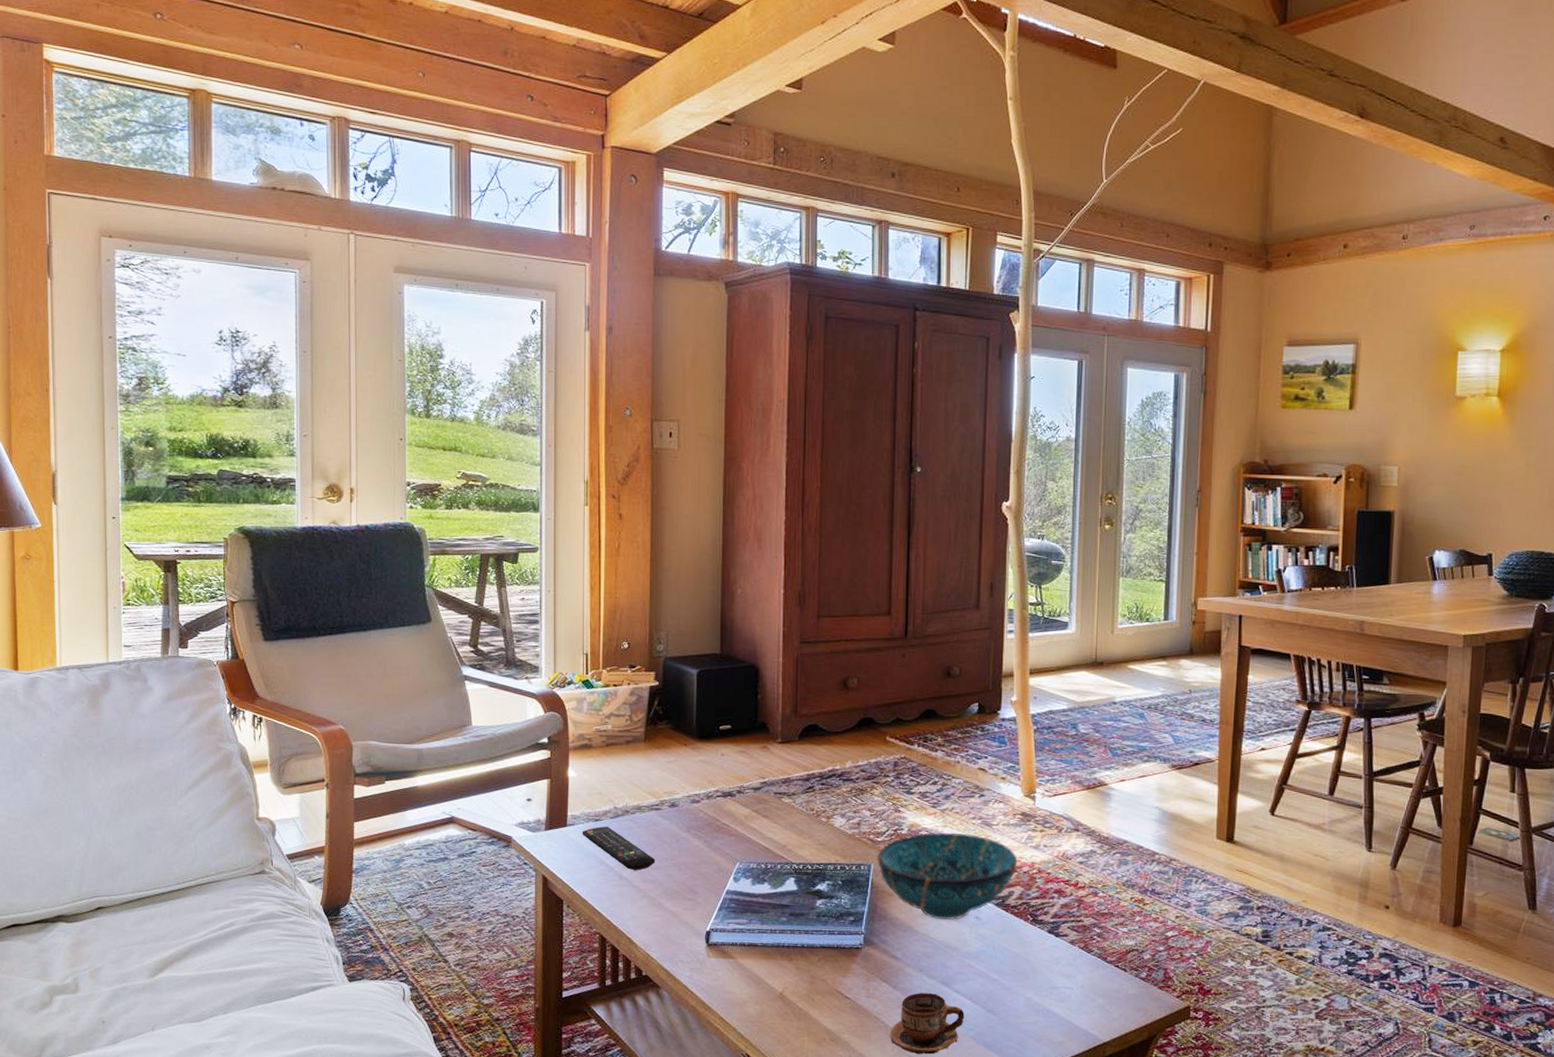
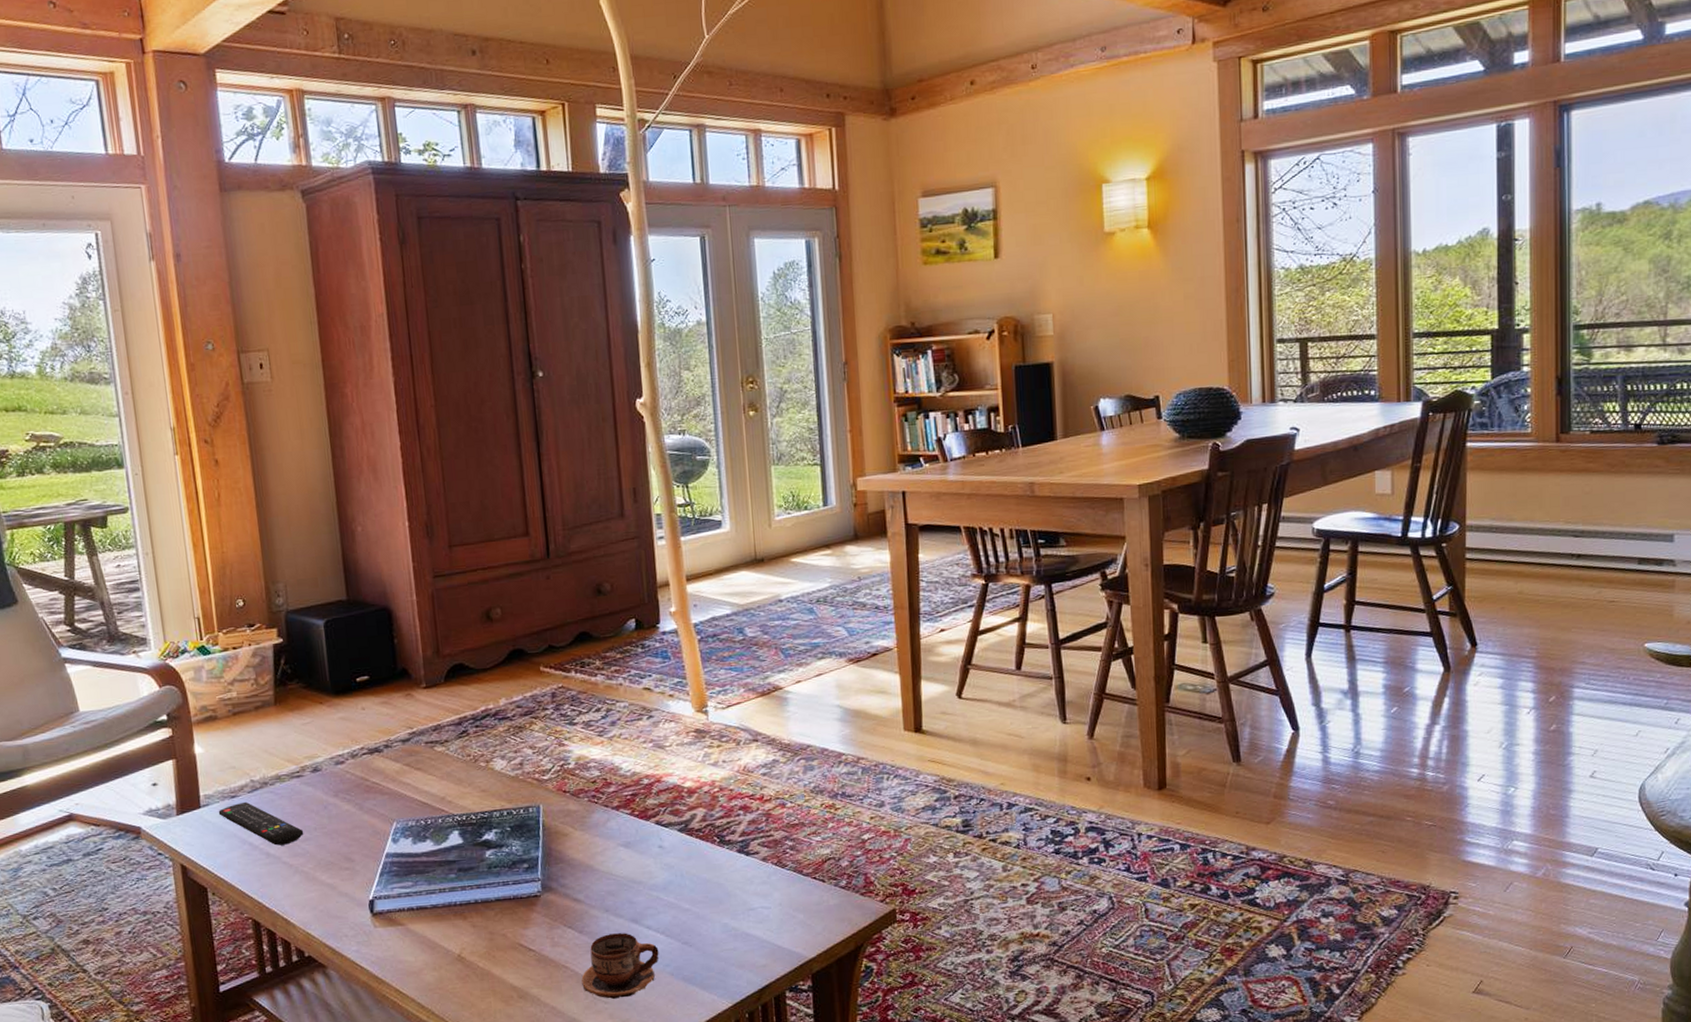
decorative bowl: present [877,832,1018,921] -> none [545,759,697,855]

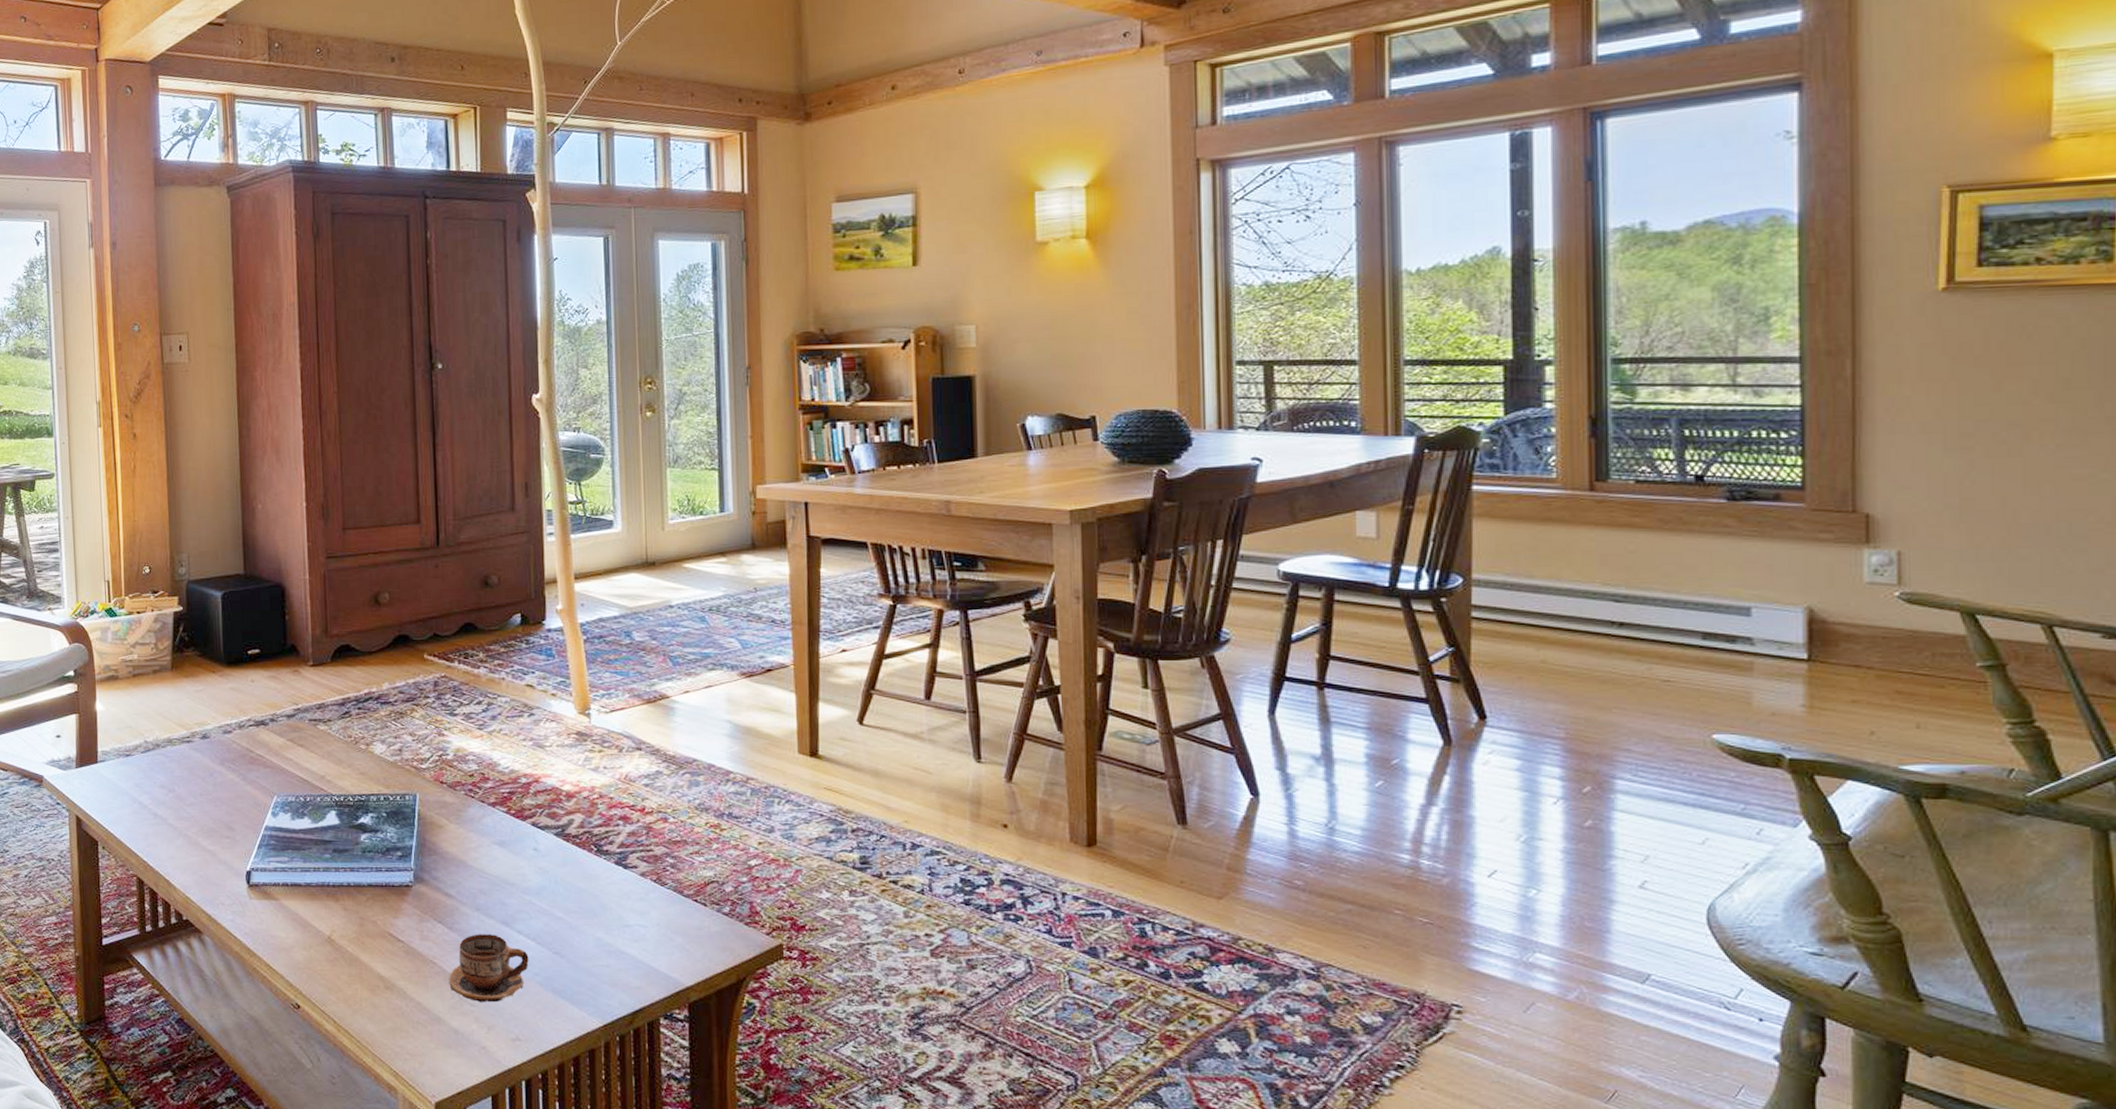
remote control: present [218,801,304,846] -> none [113,761,190,807]

